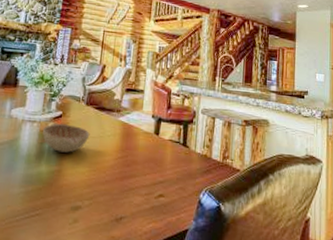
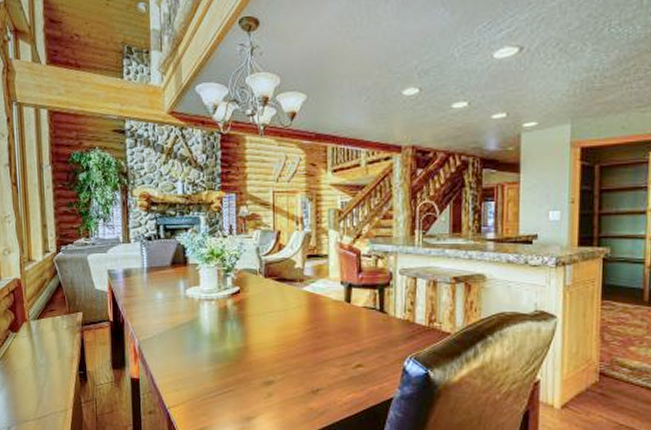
decorative bowl: present [42,123,90,153] -> none [221,299,273,329]

